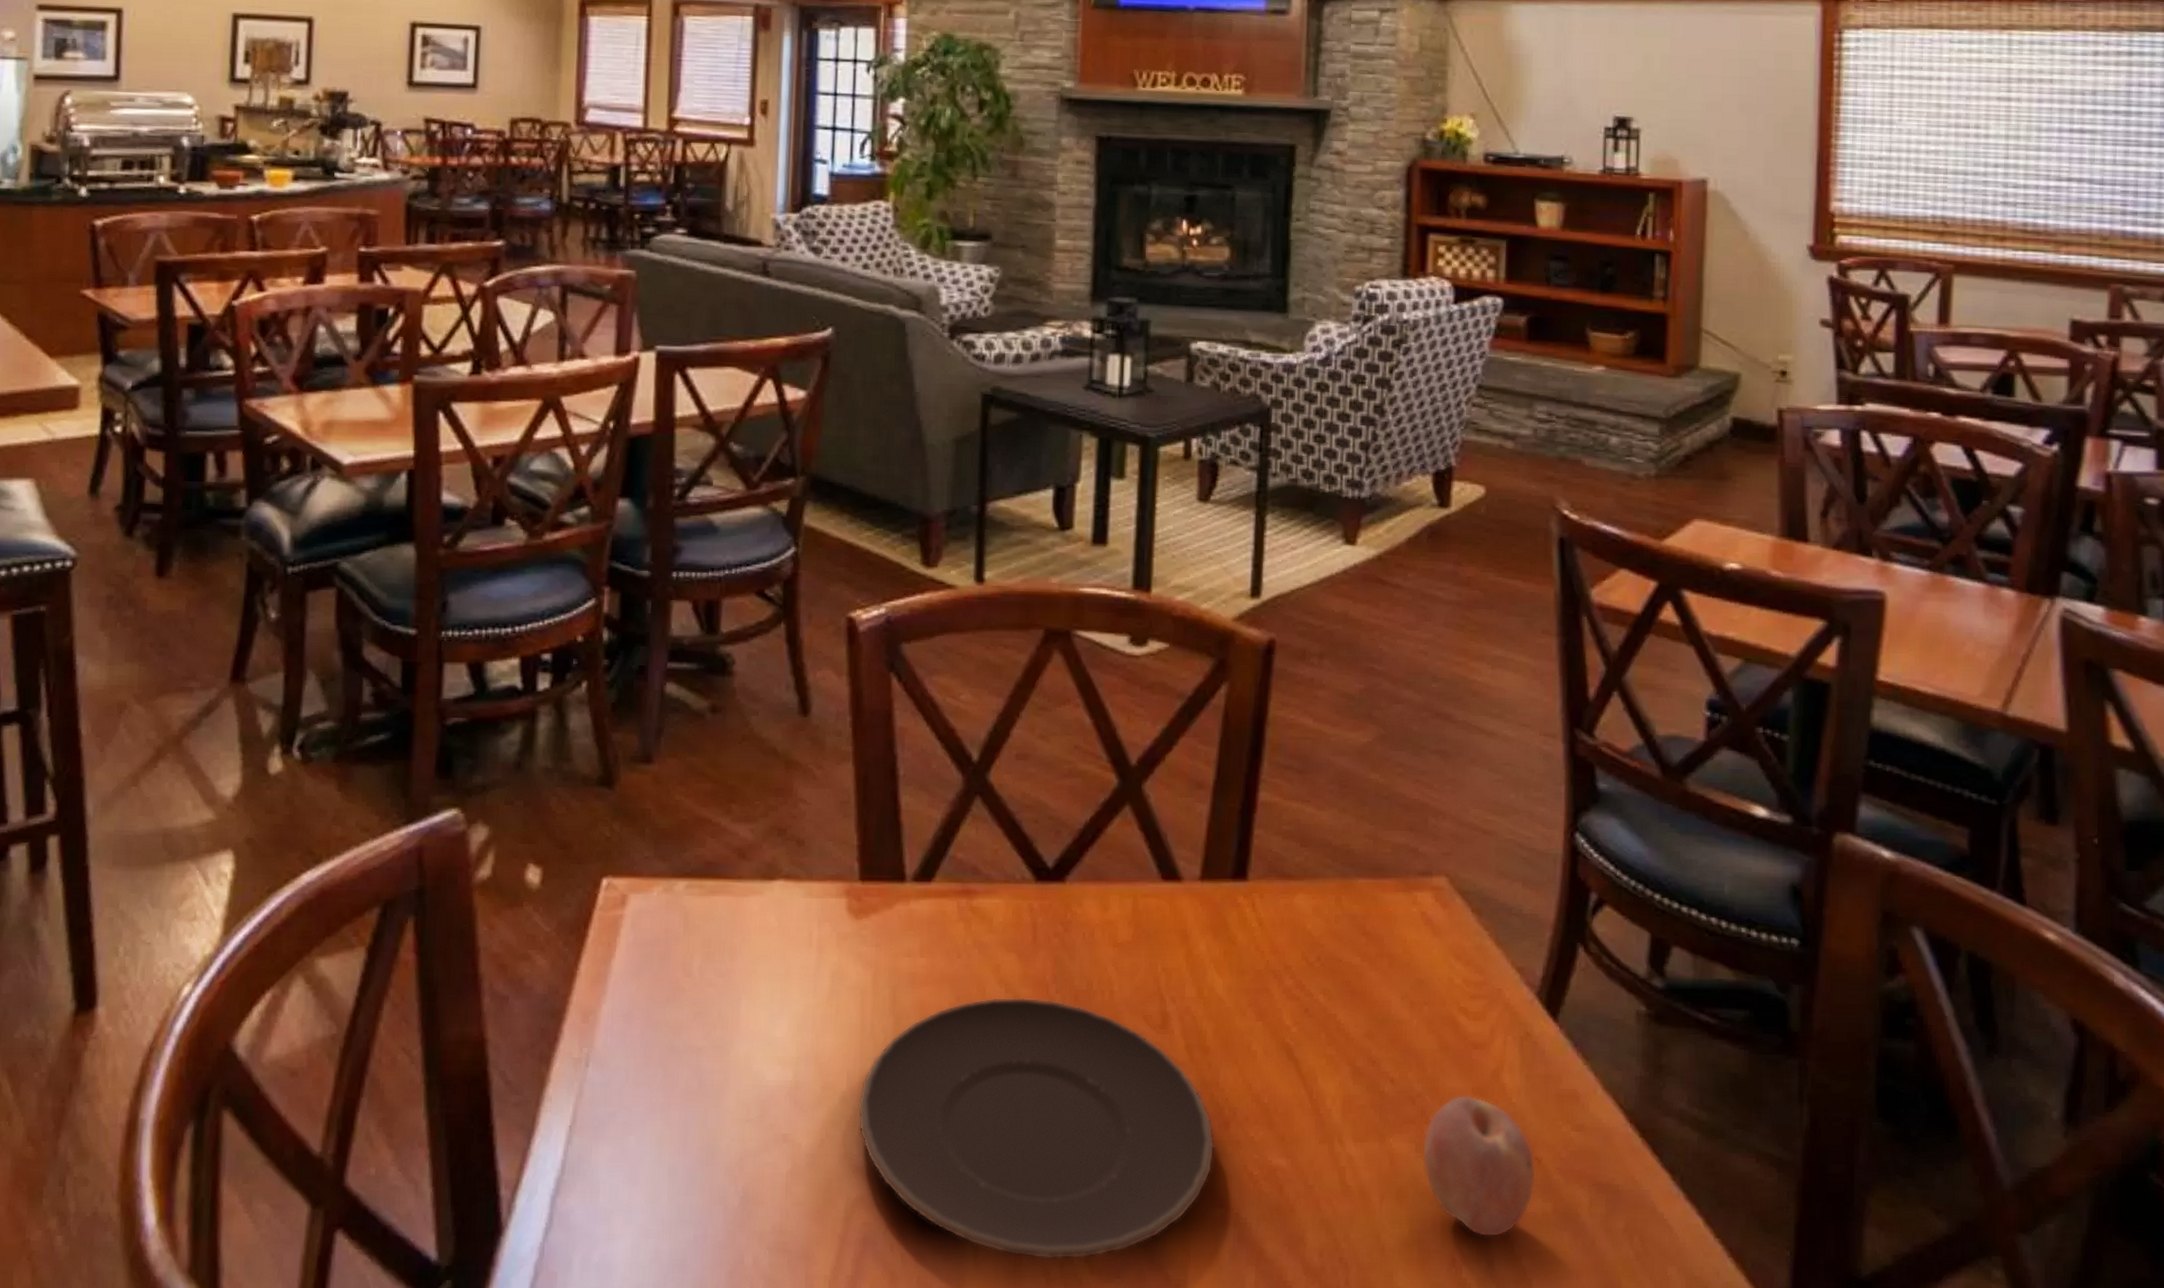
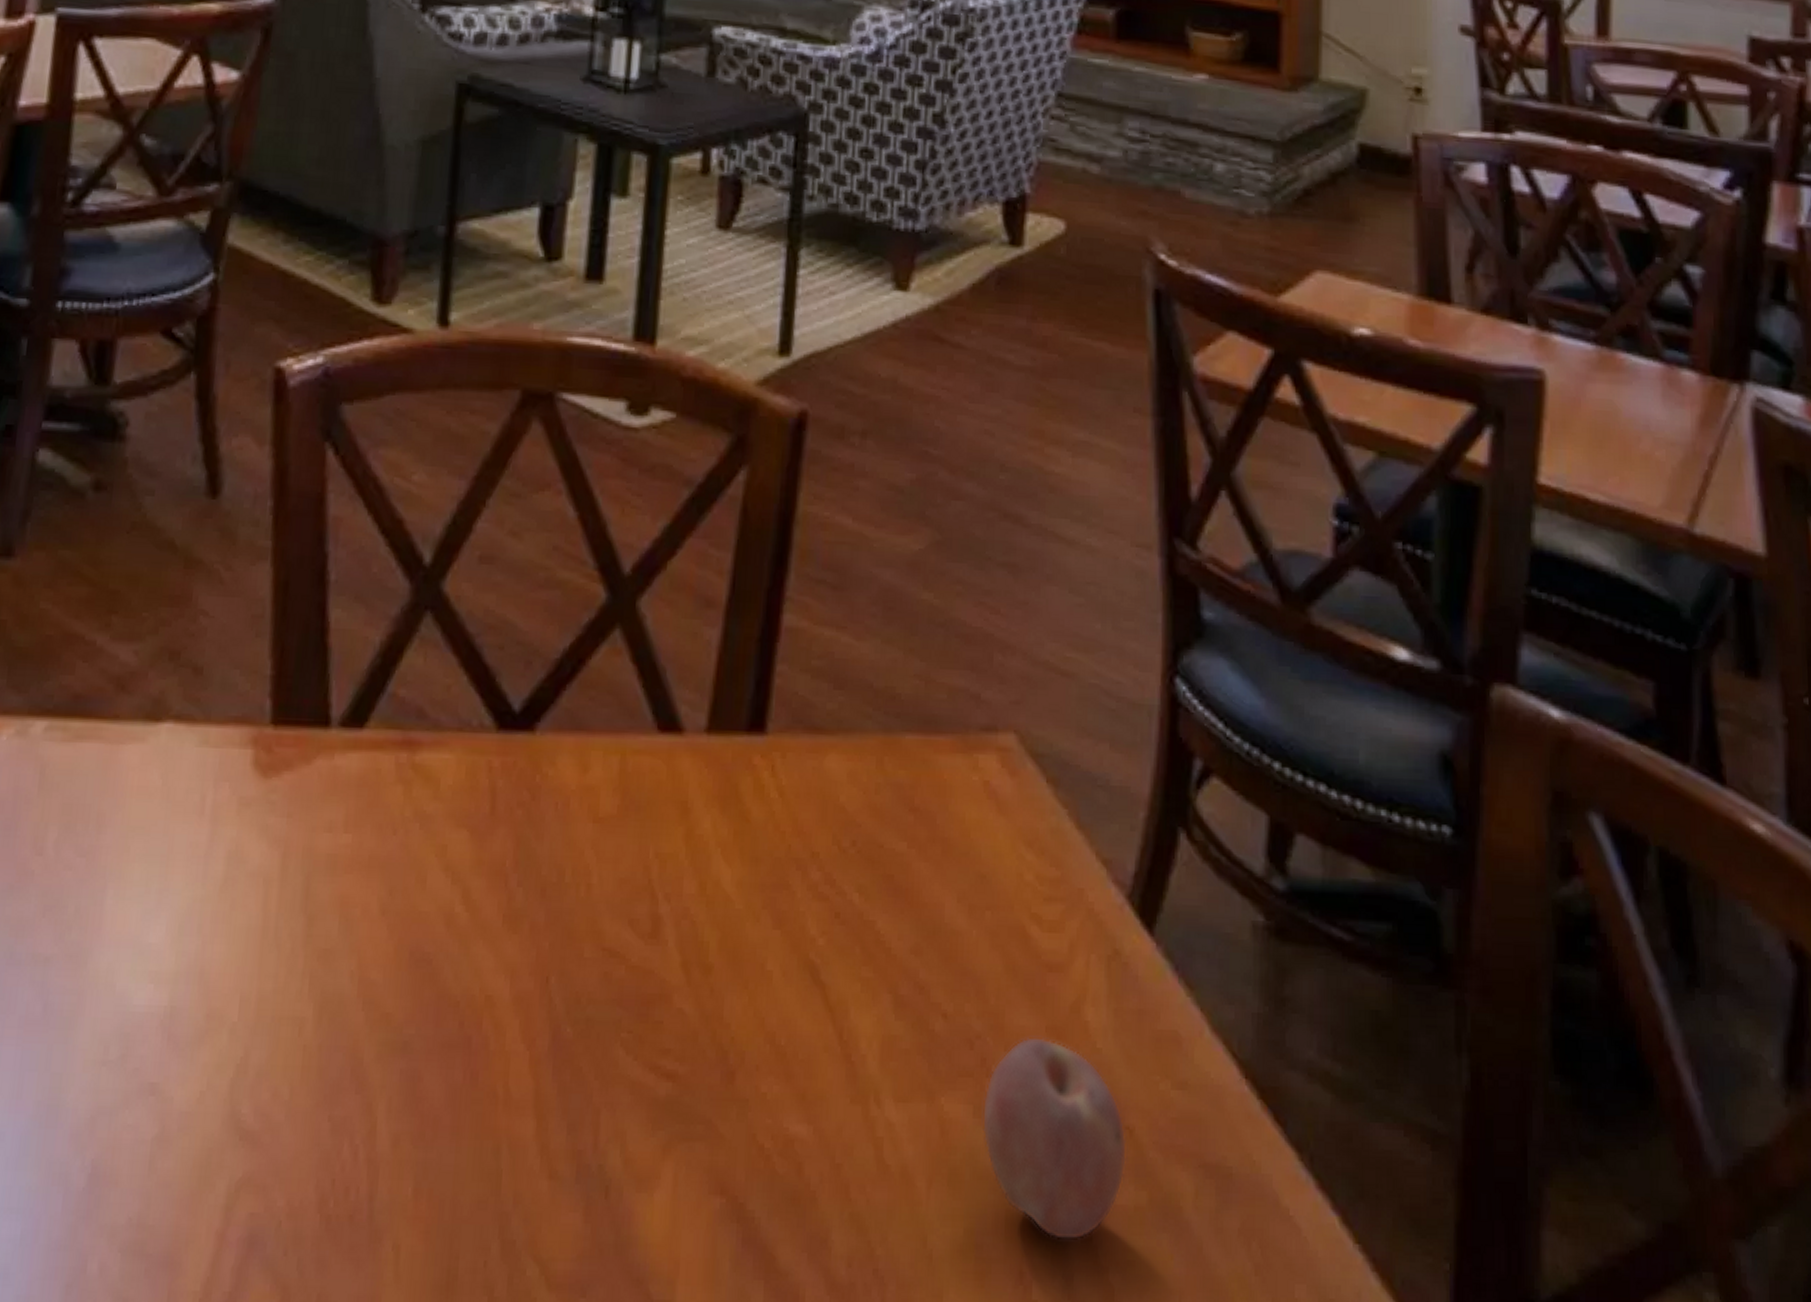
plate: present [857,997,1215,1260] -> none [250,890,716,1270]

